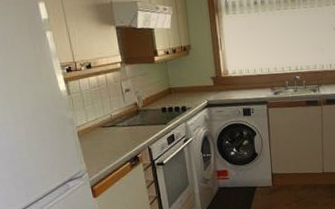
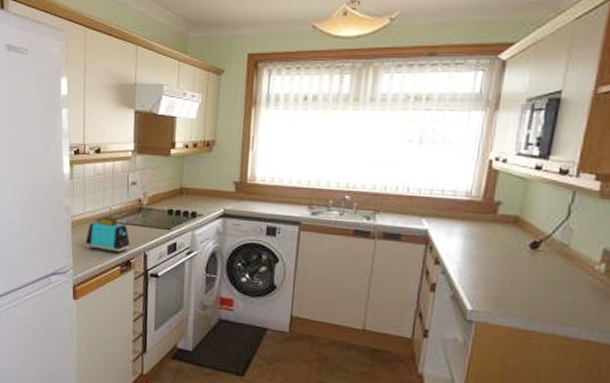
toaster: none [93,122,135,153] -> present [85,216,130,255]

